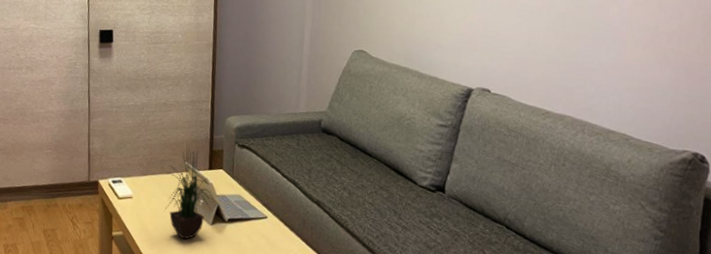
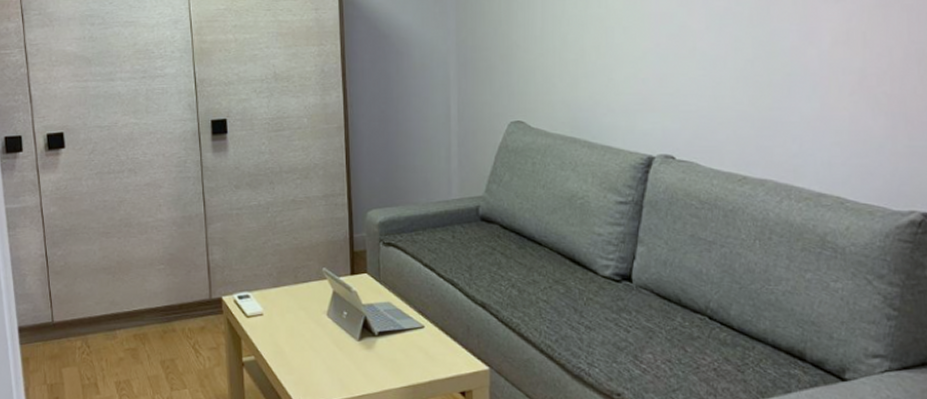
potted plant: present [166,140,214,240] -> none [301,242,360,360]

